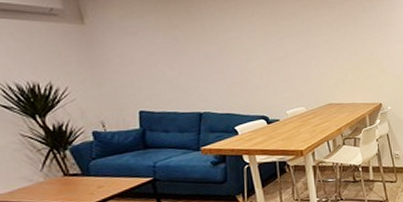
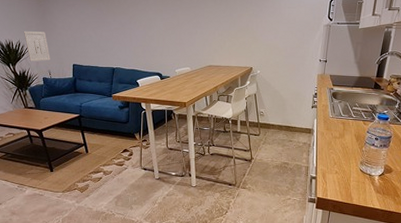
wall art: none [58,69,103,110] -> present [24,32,50,62]

